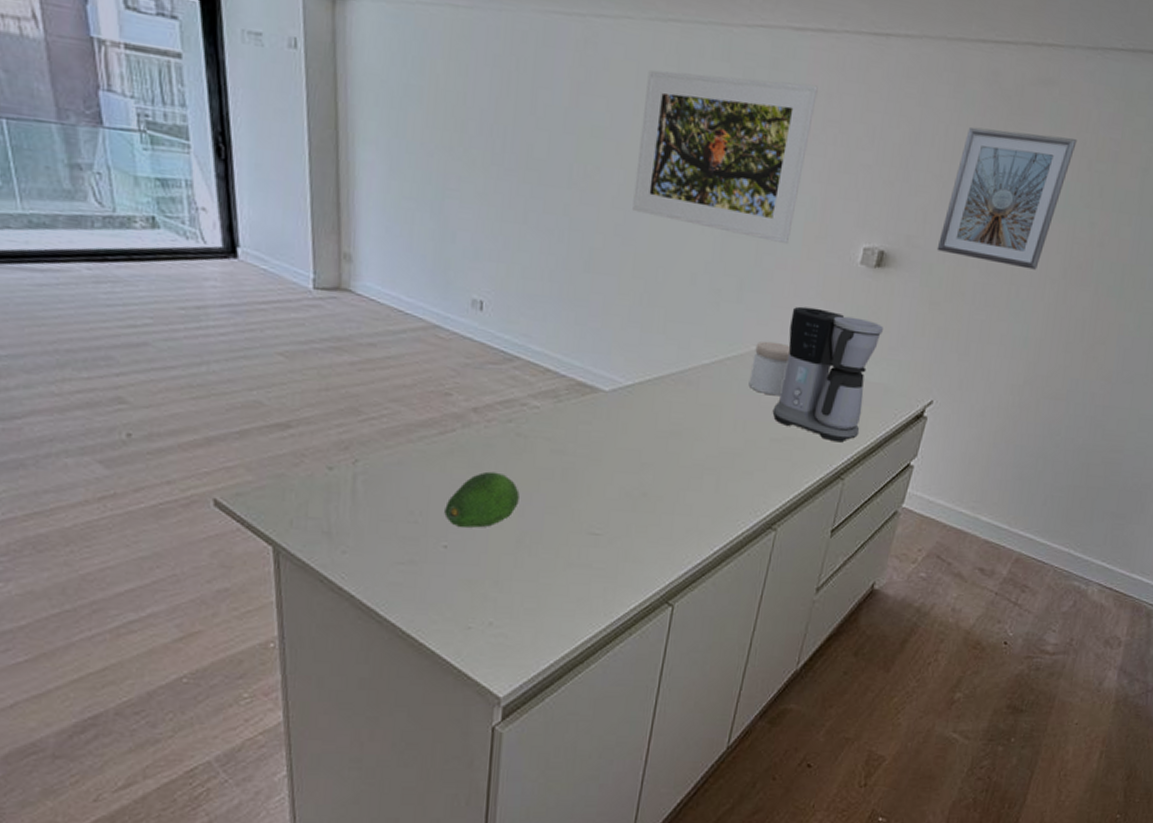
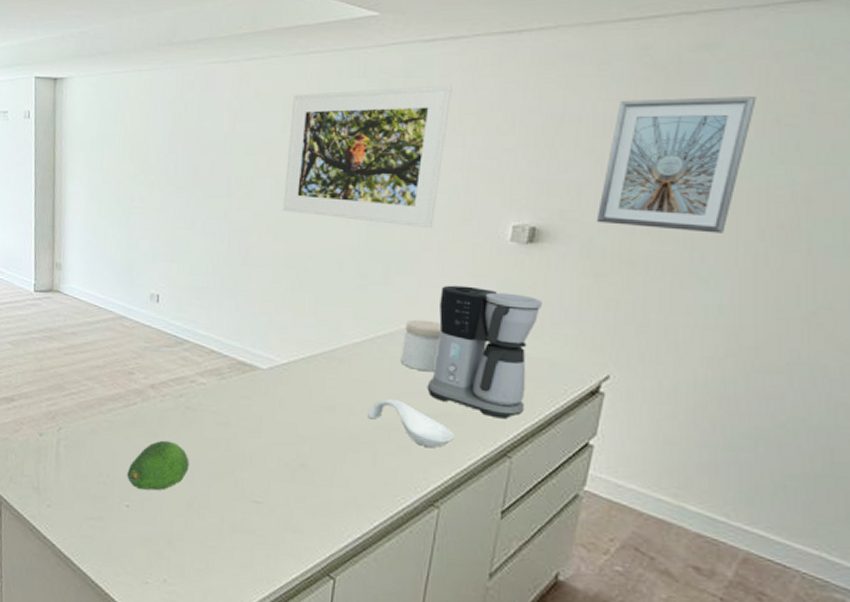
spoon rest: none [713,422,795,472] -> present [367,398,455,448]

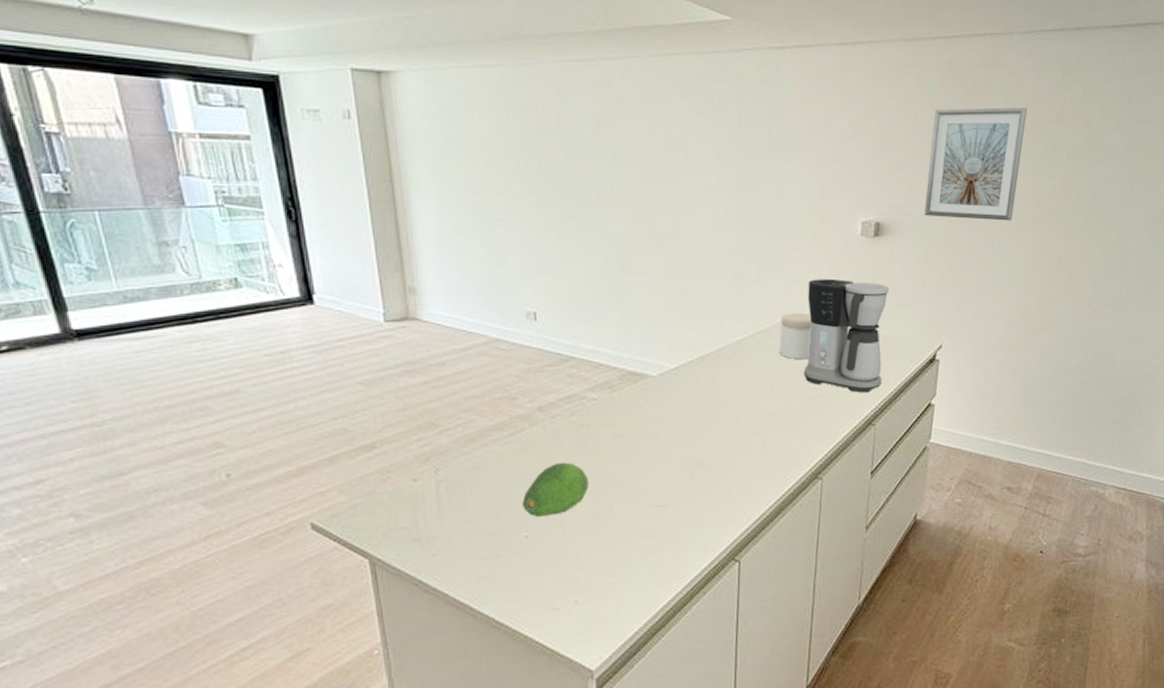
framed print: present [283,85,452,229] -> none [656,92,803,228]
spoon rest: present [367,398,455,448] -> none [755,388,830,427]

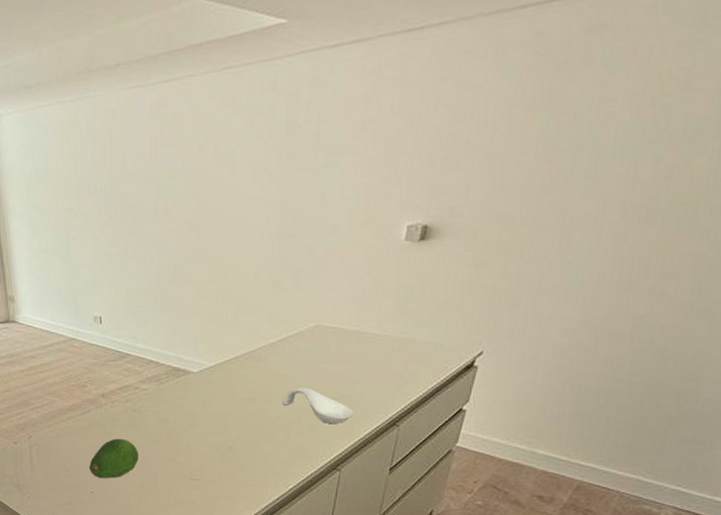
spoon rest: none [755,388,830,427] -> present [282,387,354,423]
jar: present [779,312,812,360] -> none [309,318,345,362]
coffee maker: present [803,278,889,393] -> none [331,284,430,395]
picture frame: present [924,107,1027,221] -> none [481,78,636,217]

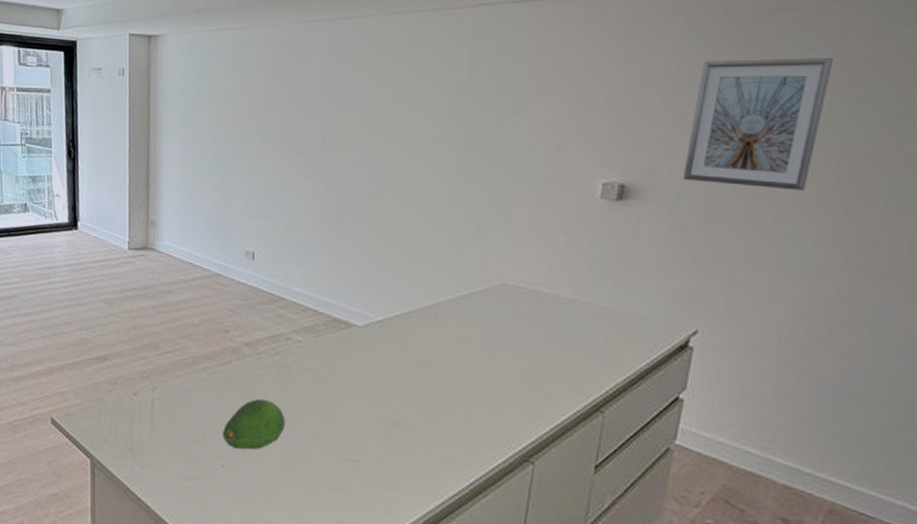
spoon rest: present [282,387,354,423] -> none [462,354,548,403]
picture frame: none [481,78,636,217] -> present [682,58,833,191]

